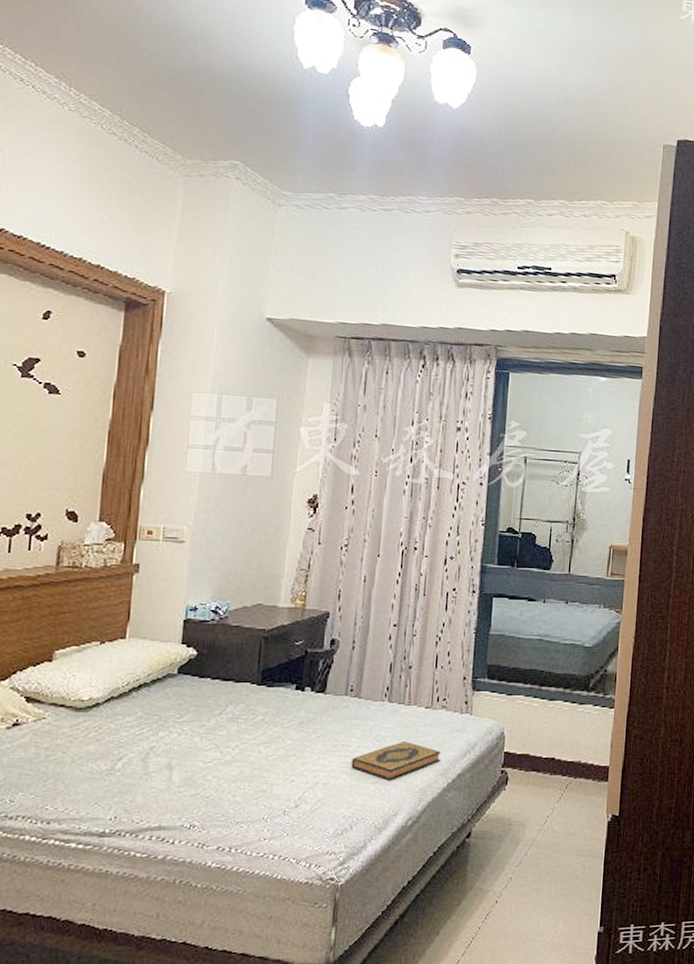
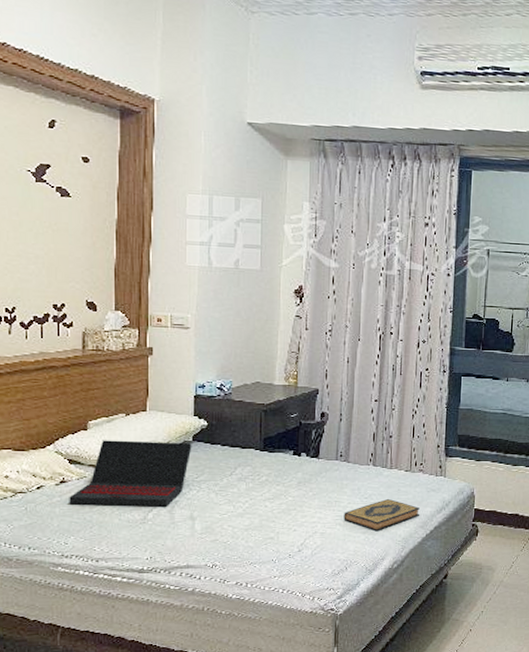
laptop: none [21,673,177,755] -> present [69,440,192,507]

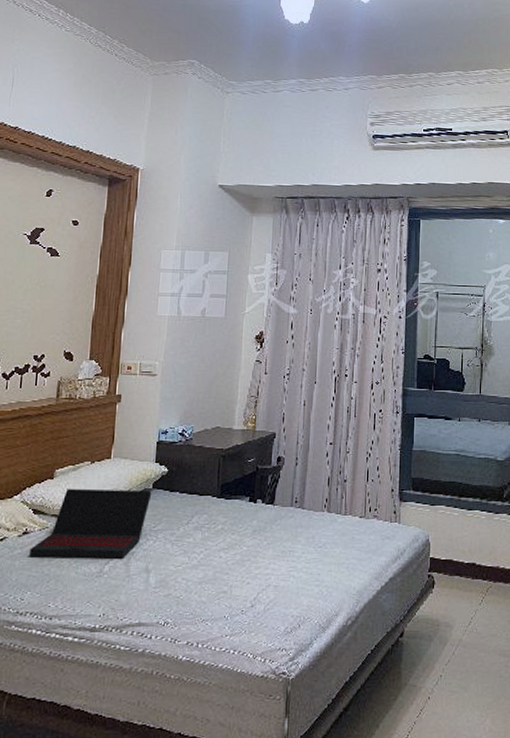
hardback book: present [343,498,420,532] -> none [297,547,374,584]

